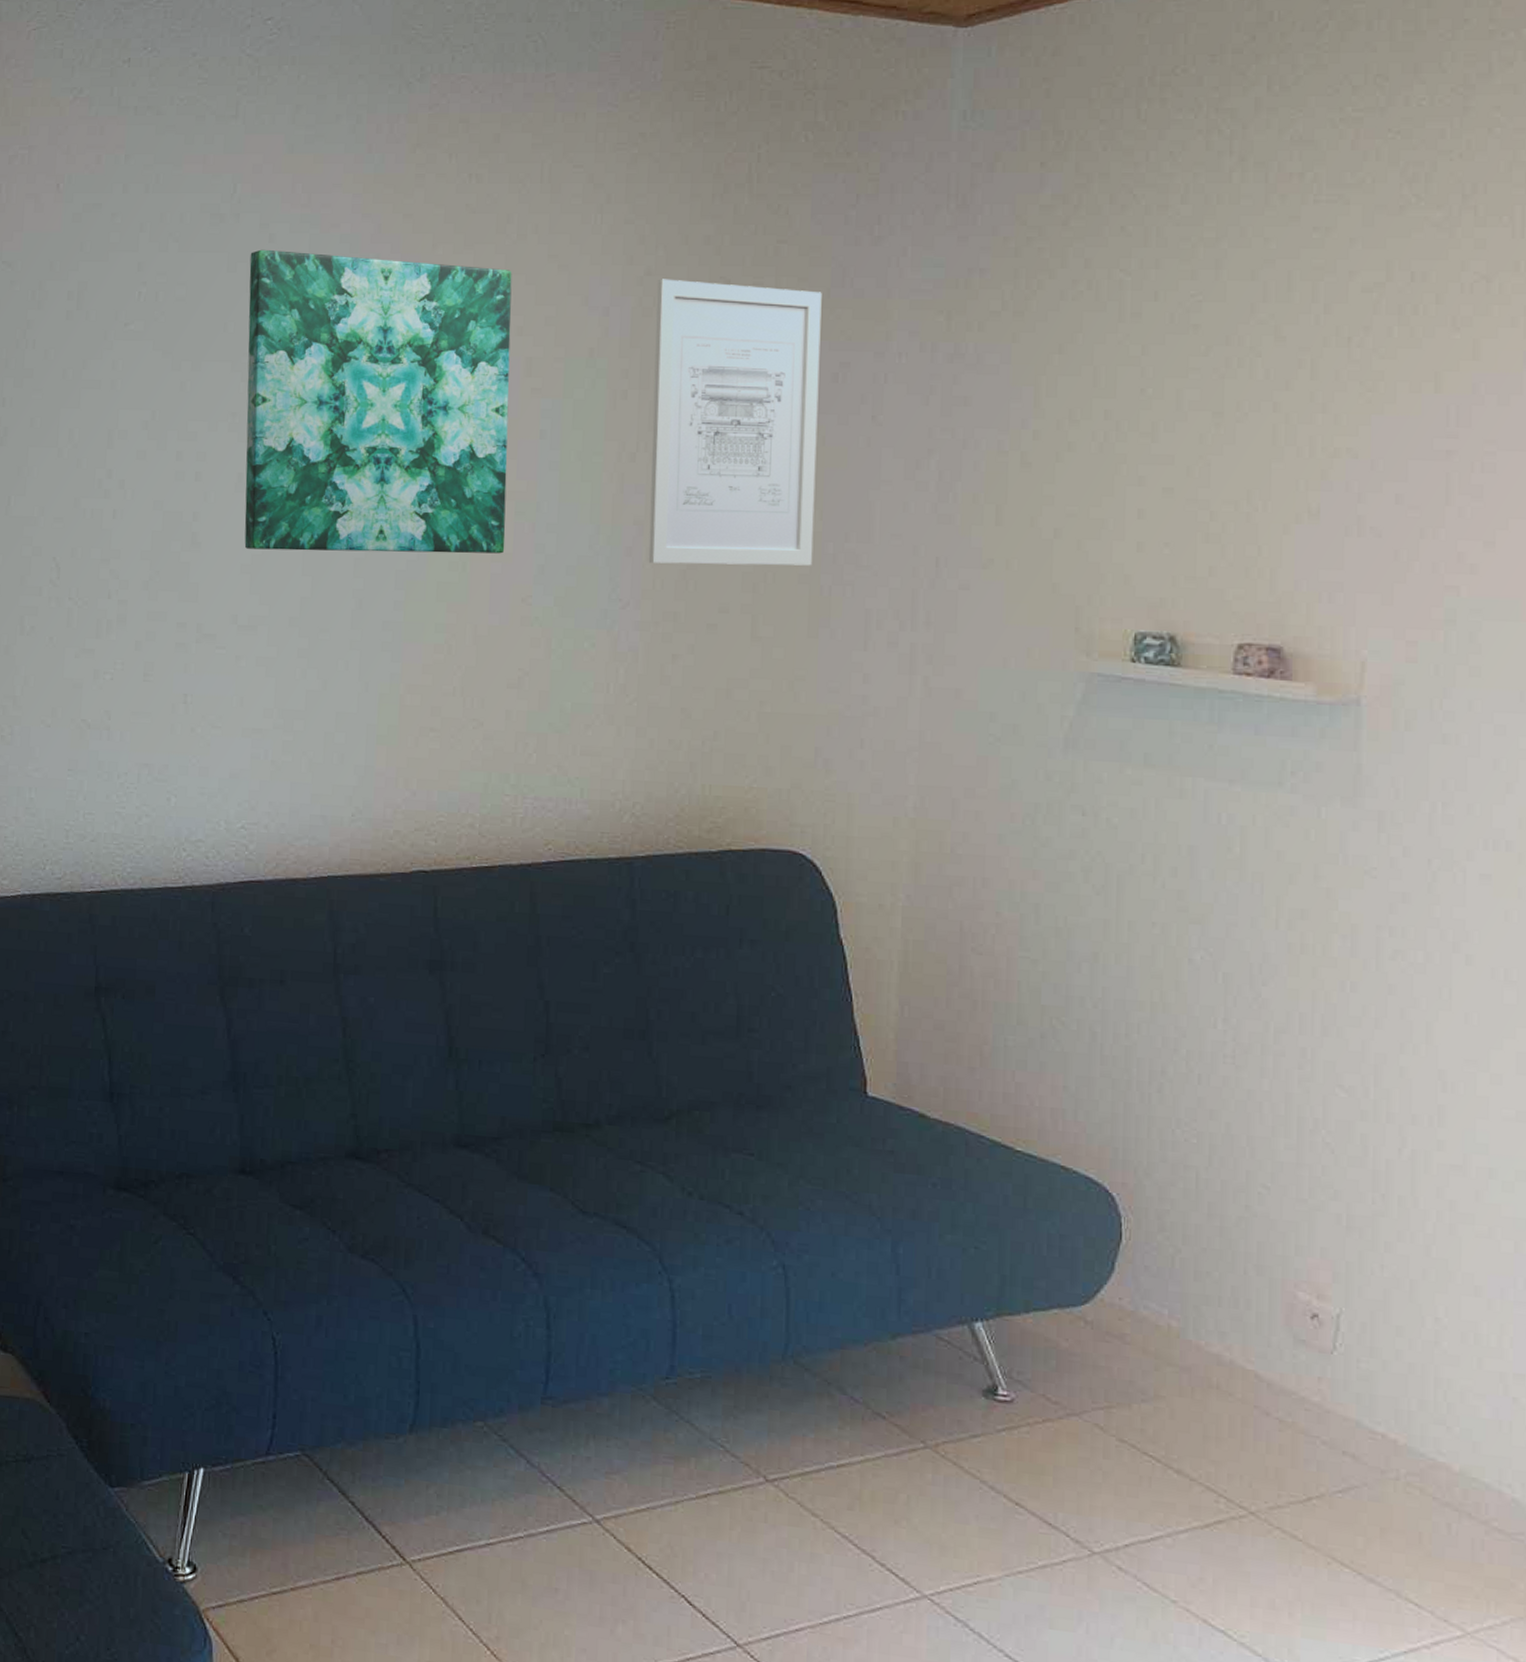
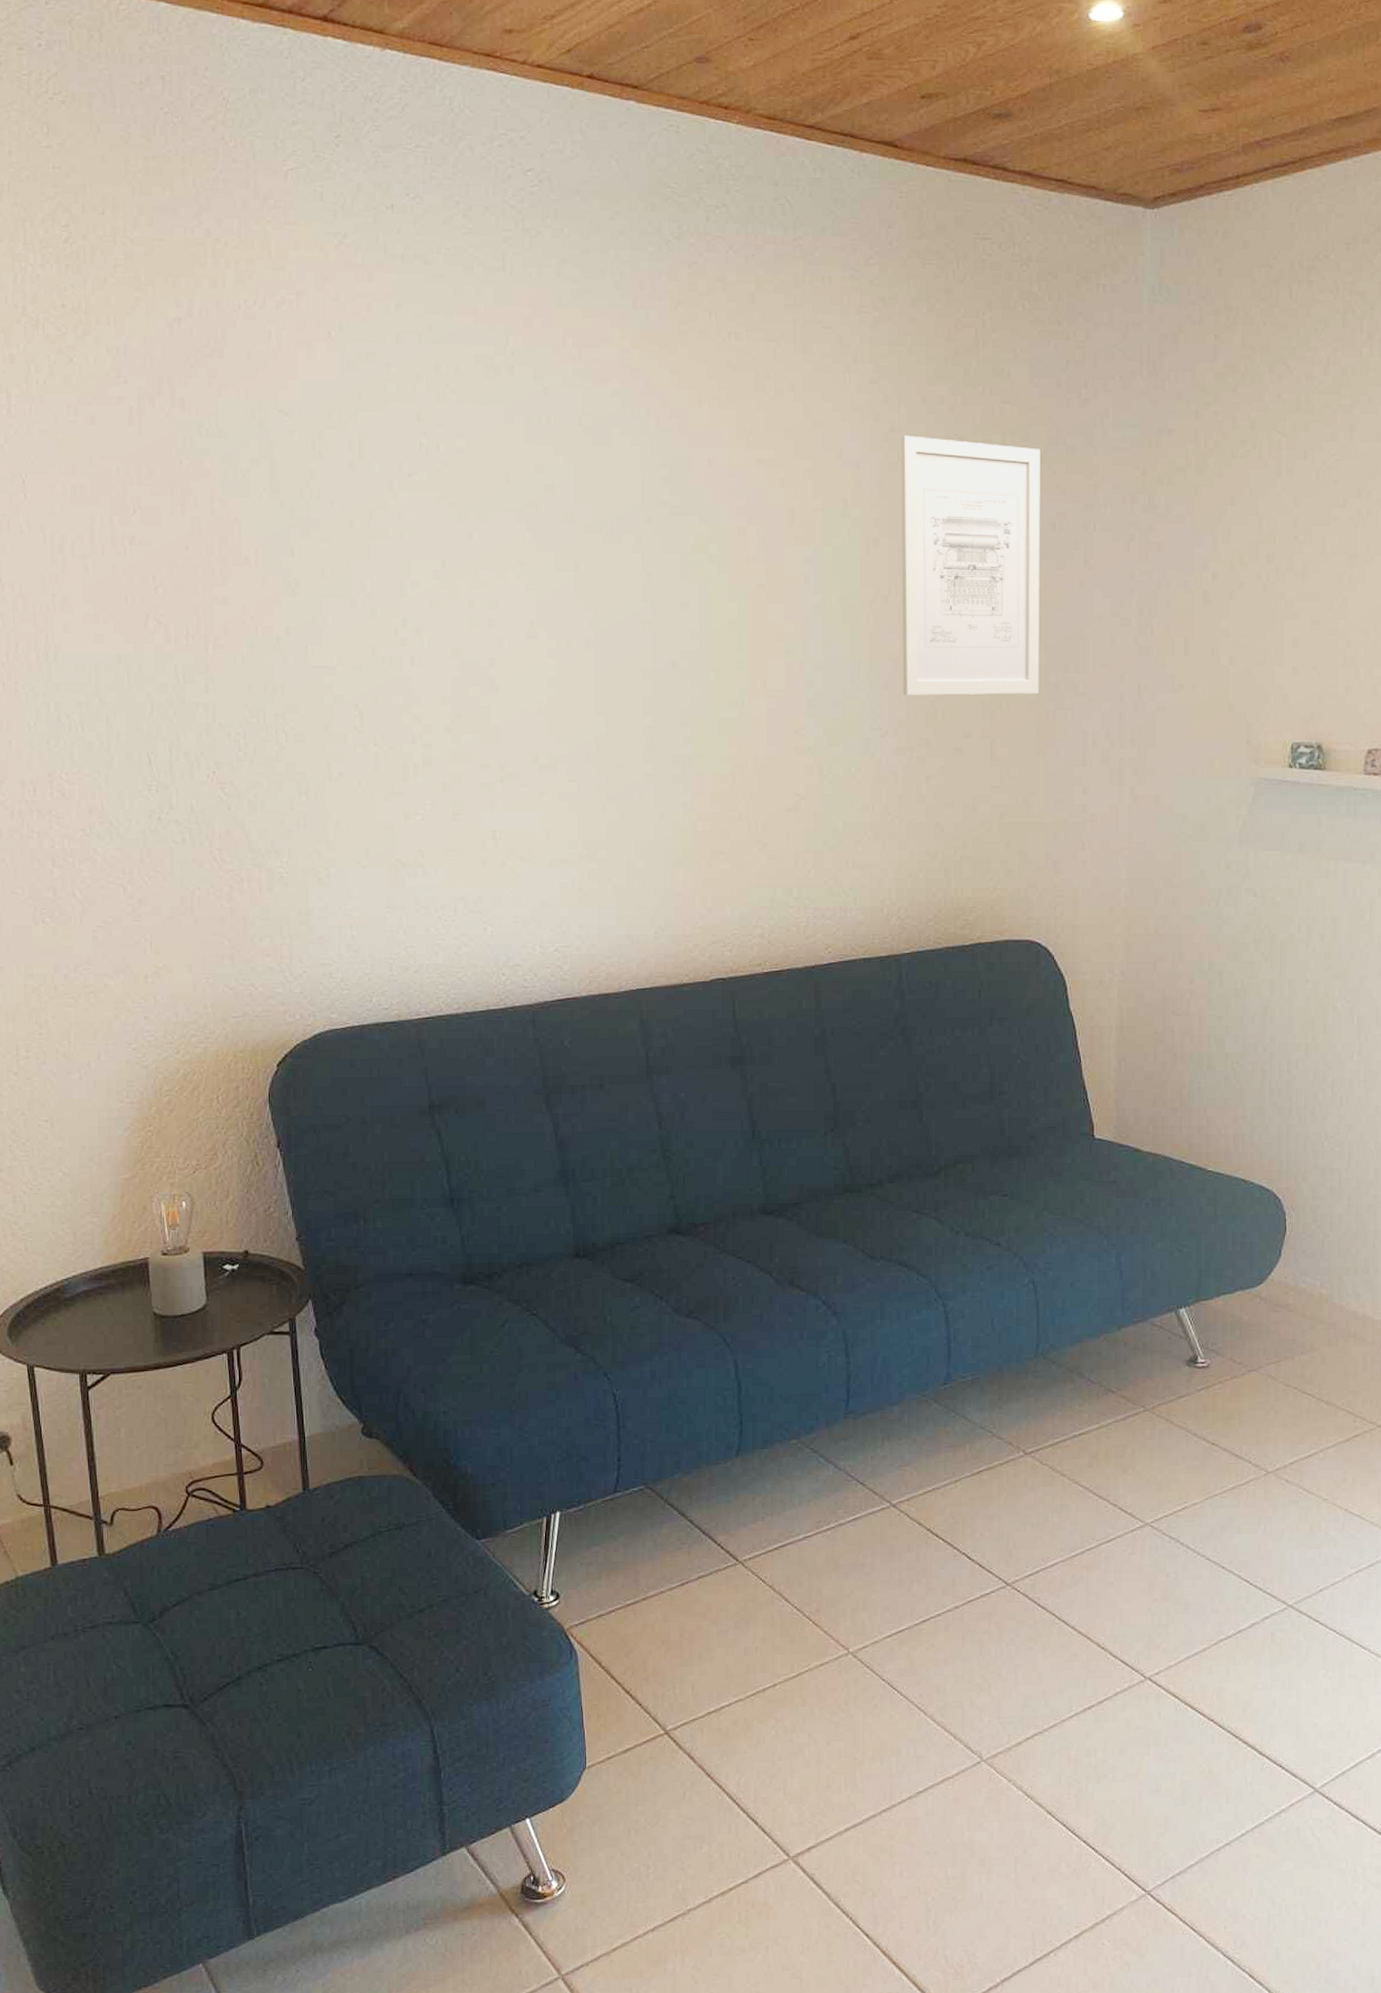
wall art: present [244,249,512,554] -> none [527,402,778,692]

